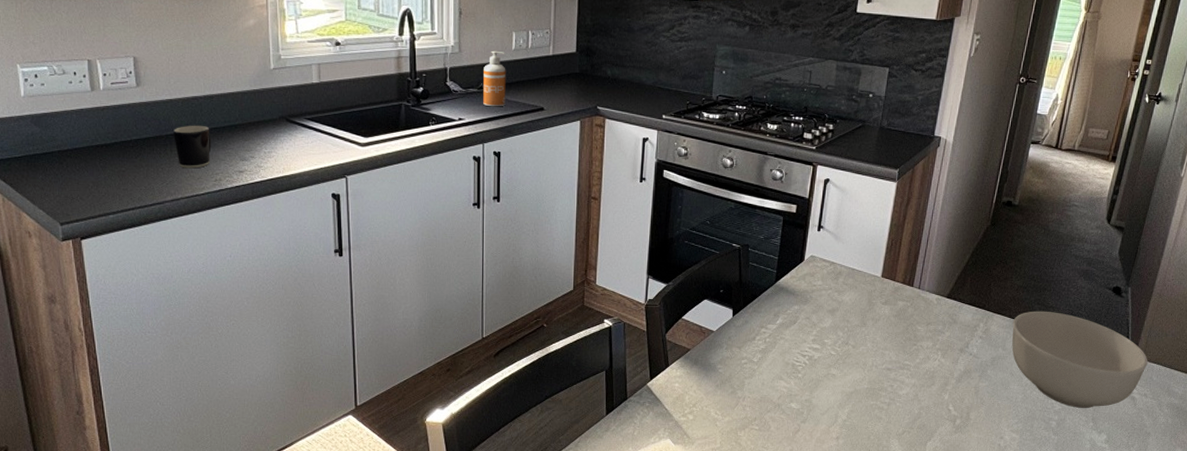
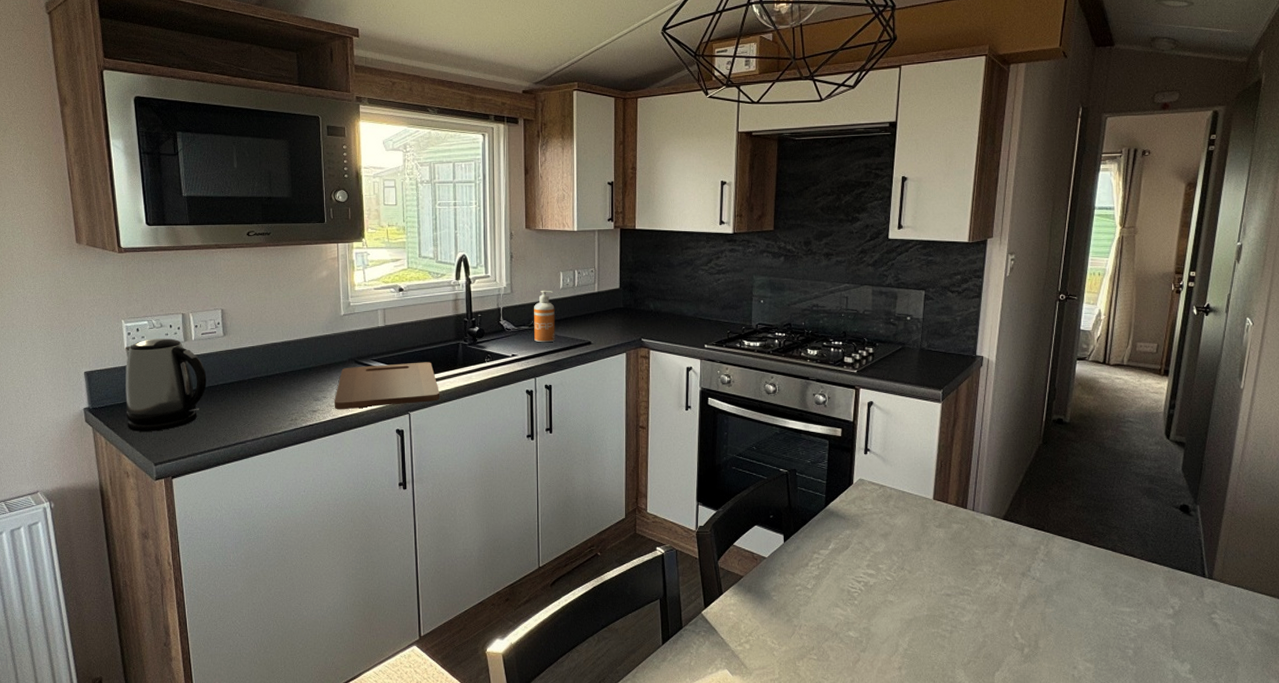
kettle: none [21,86,118,188] -> present [125,338,207,431]
mug: present [173,125,212,169] -> none [255,369,288,410]
cutting board: none [263,123,380,171] -> present [334,362,440,410]
bowl: present [1012,311,1148,408] -> none [1075,531,1227,635]

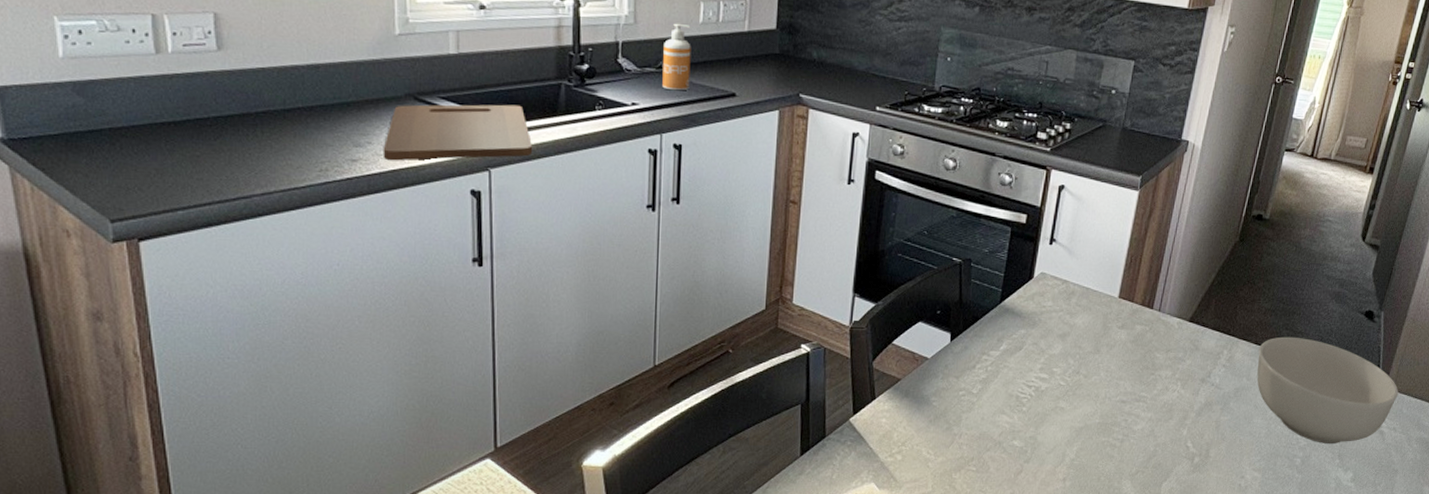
kettle: present [125,338,207,431] -> none [59,46,191,176]
bowl: none [1075,531,1227,635] -> present [1257,336,1399,443]

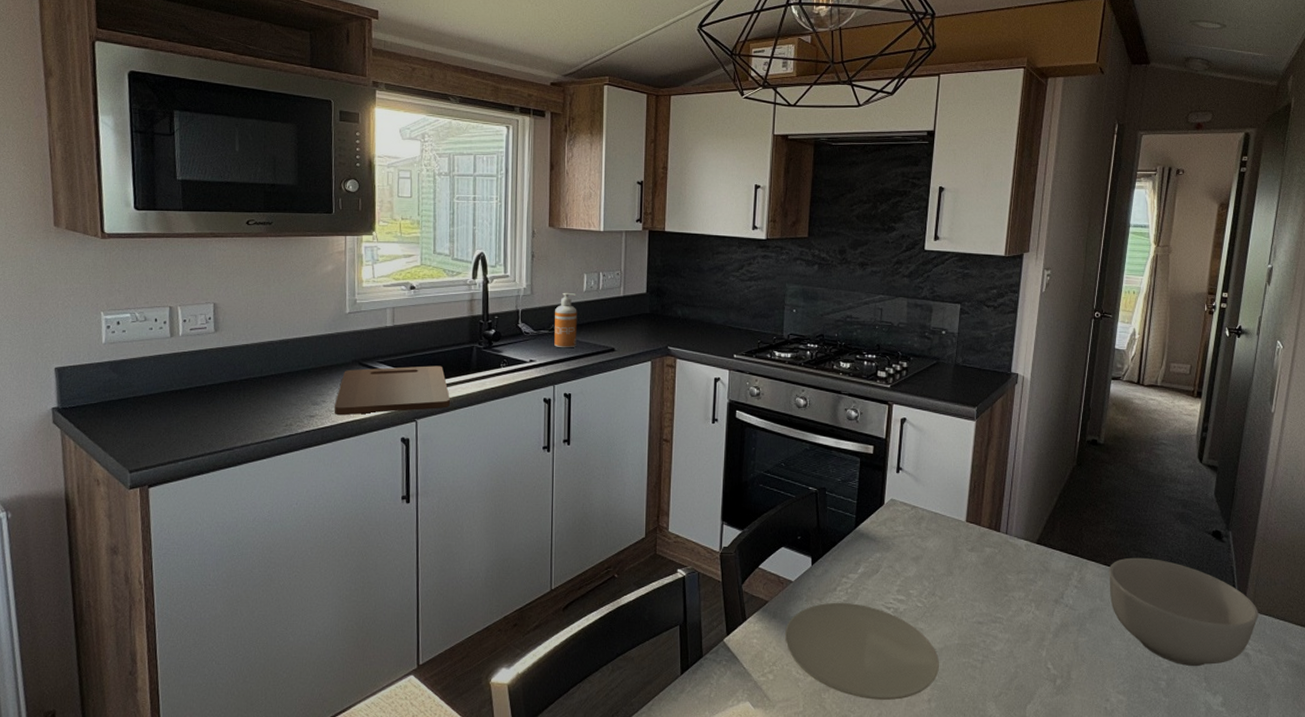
plate: none [917,380,1078,479] -> present [785,602,939,700]

